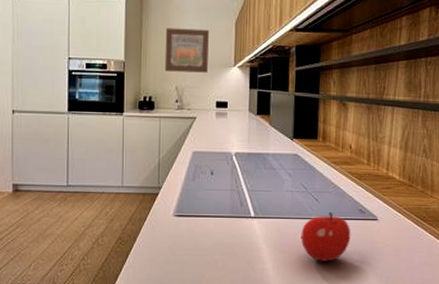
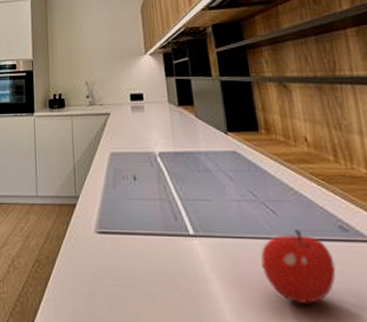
wall art: present [164,28,209,73] -> none [70,19,117,66]

